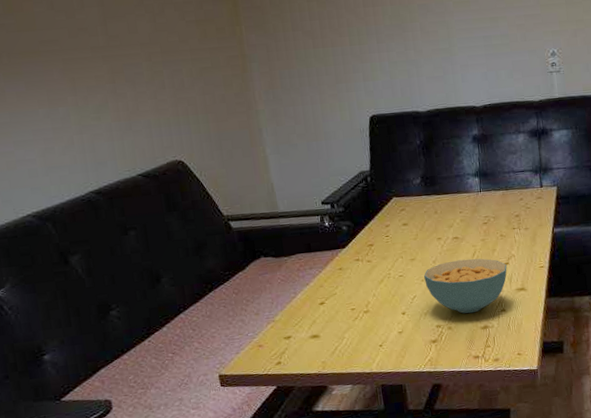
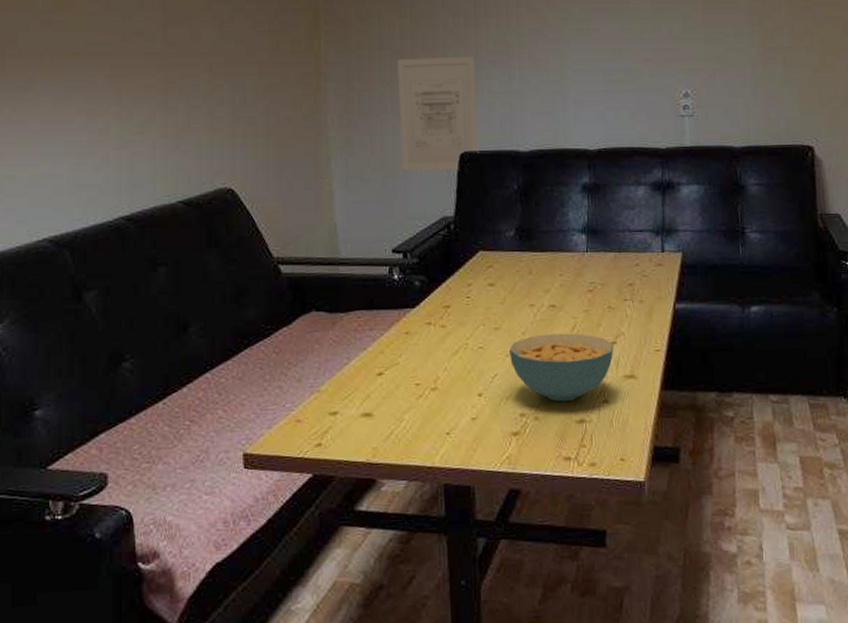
wall art: none [309,31,386,135] -> present [397,56,479,171]

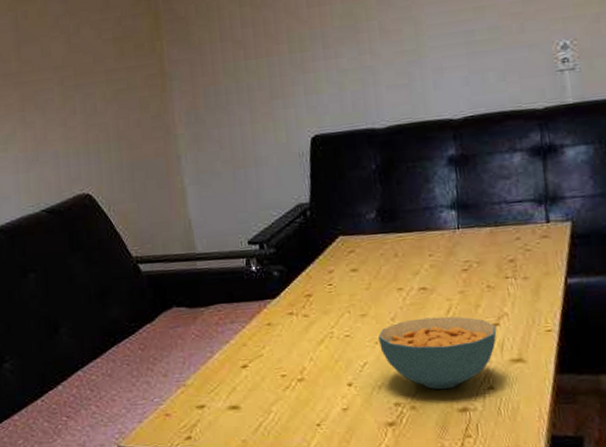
wall art: present [397,56,479,171] -> none [240,35,332,161]

